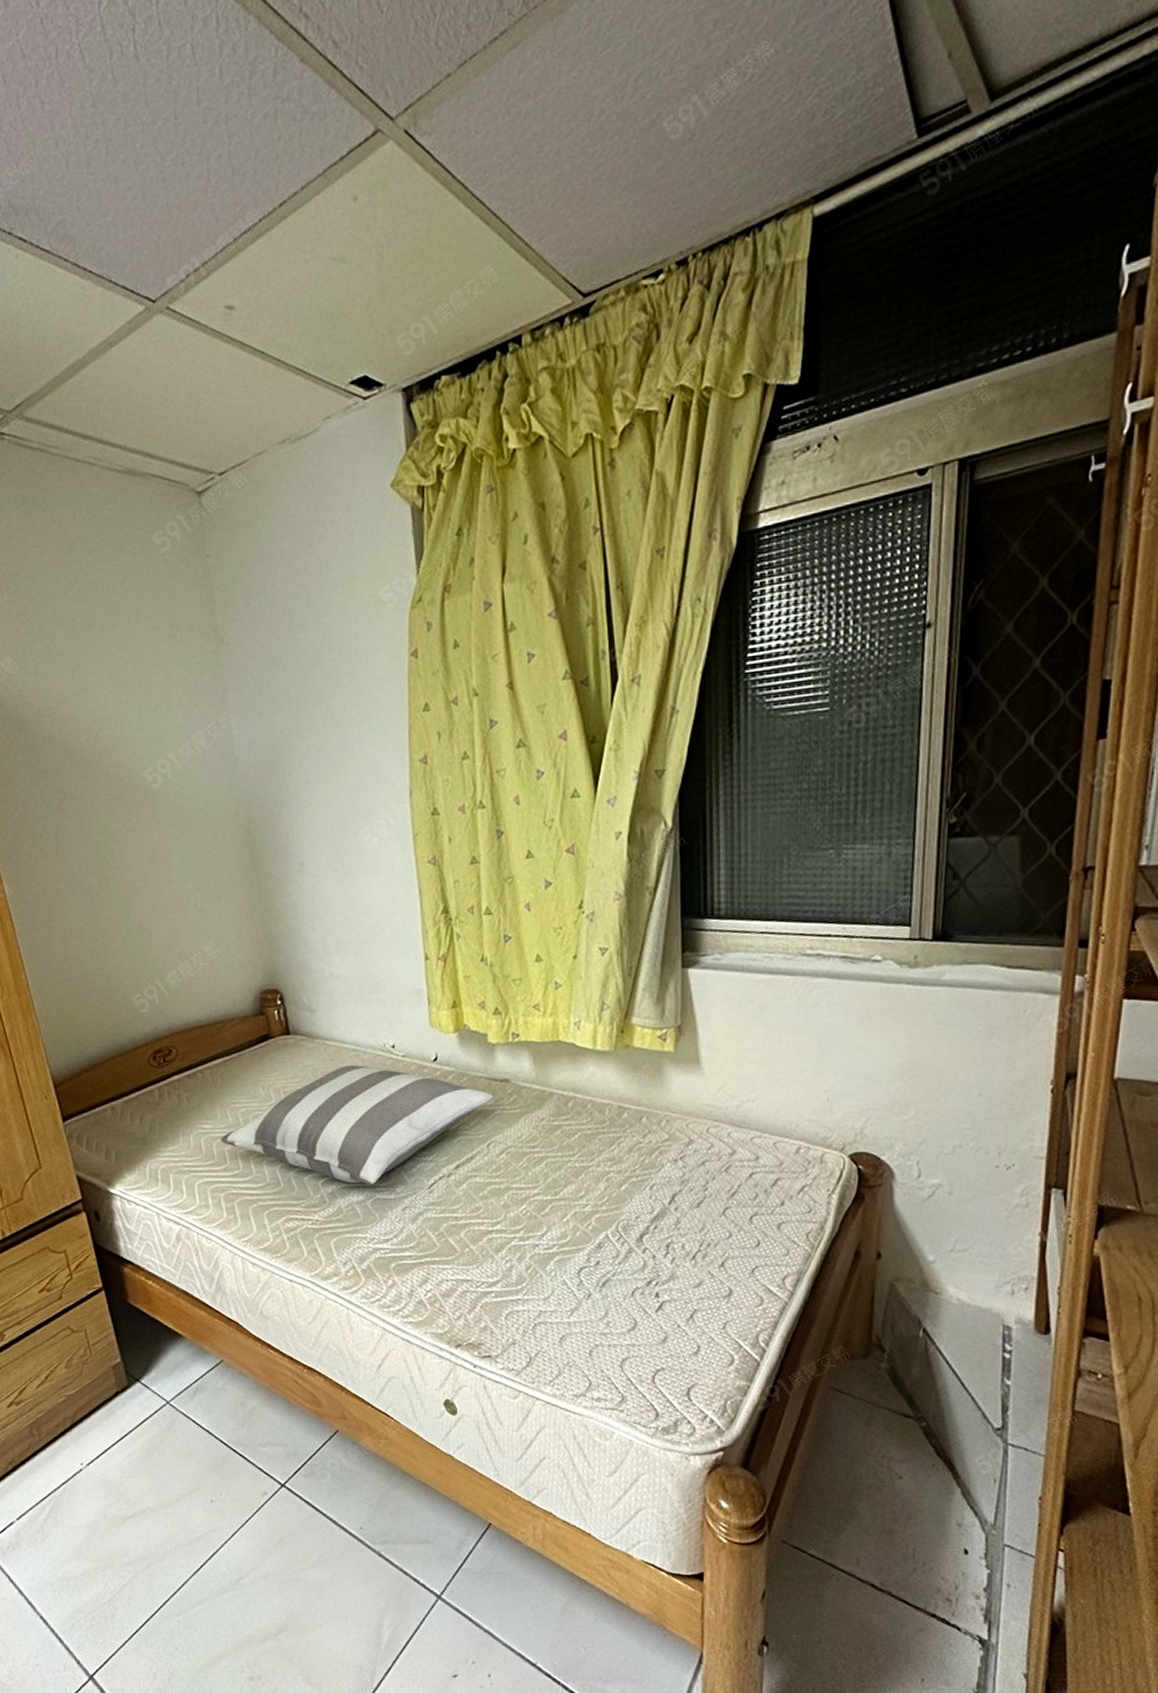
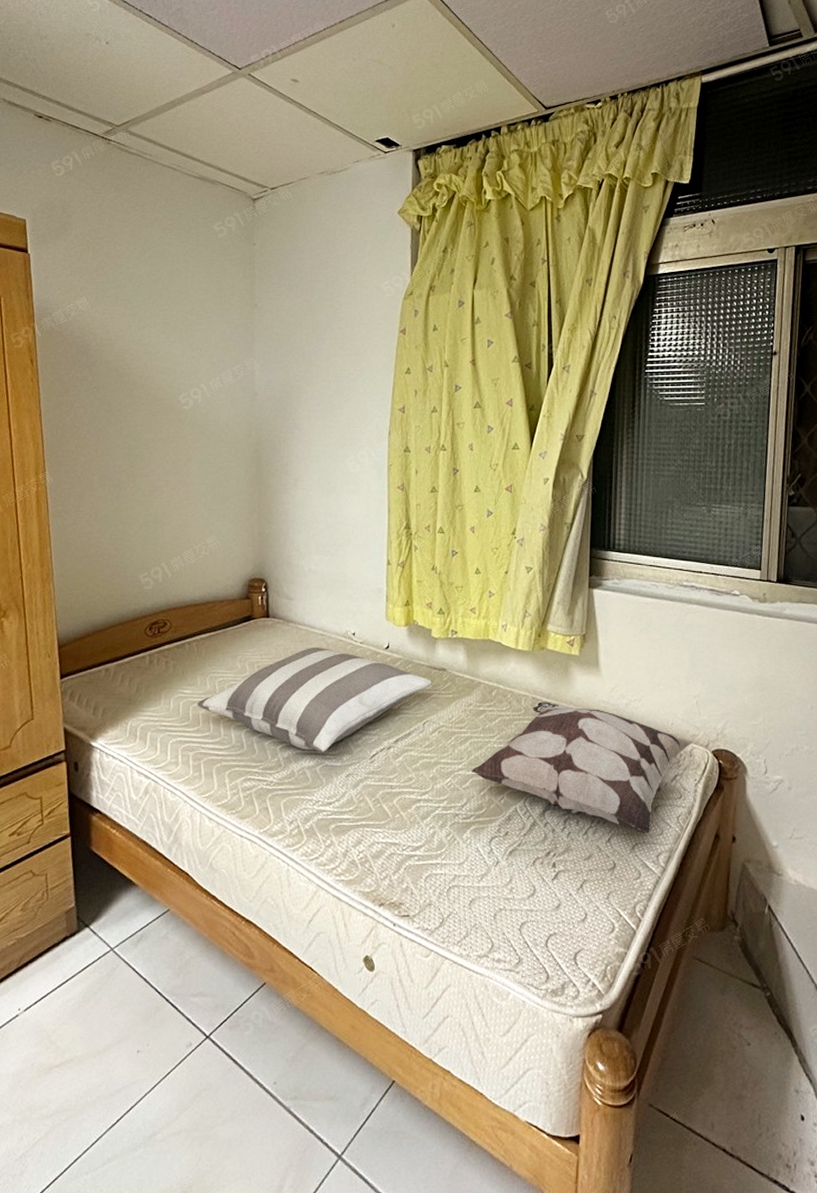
decorative pillow: none [549,1109,825,1256] -> present [471,701,693,835]

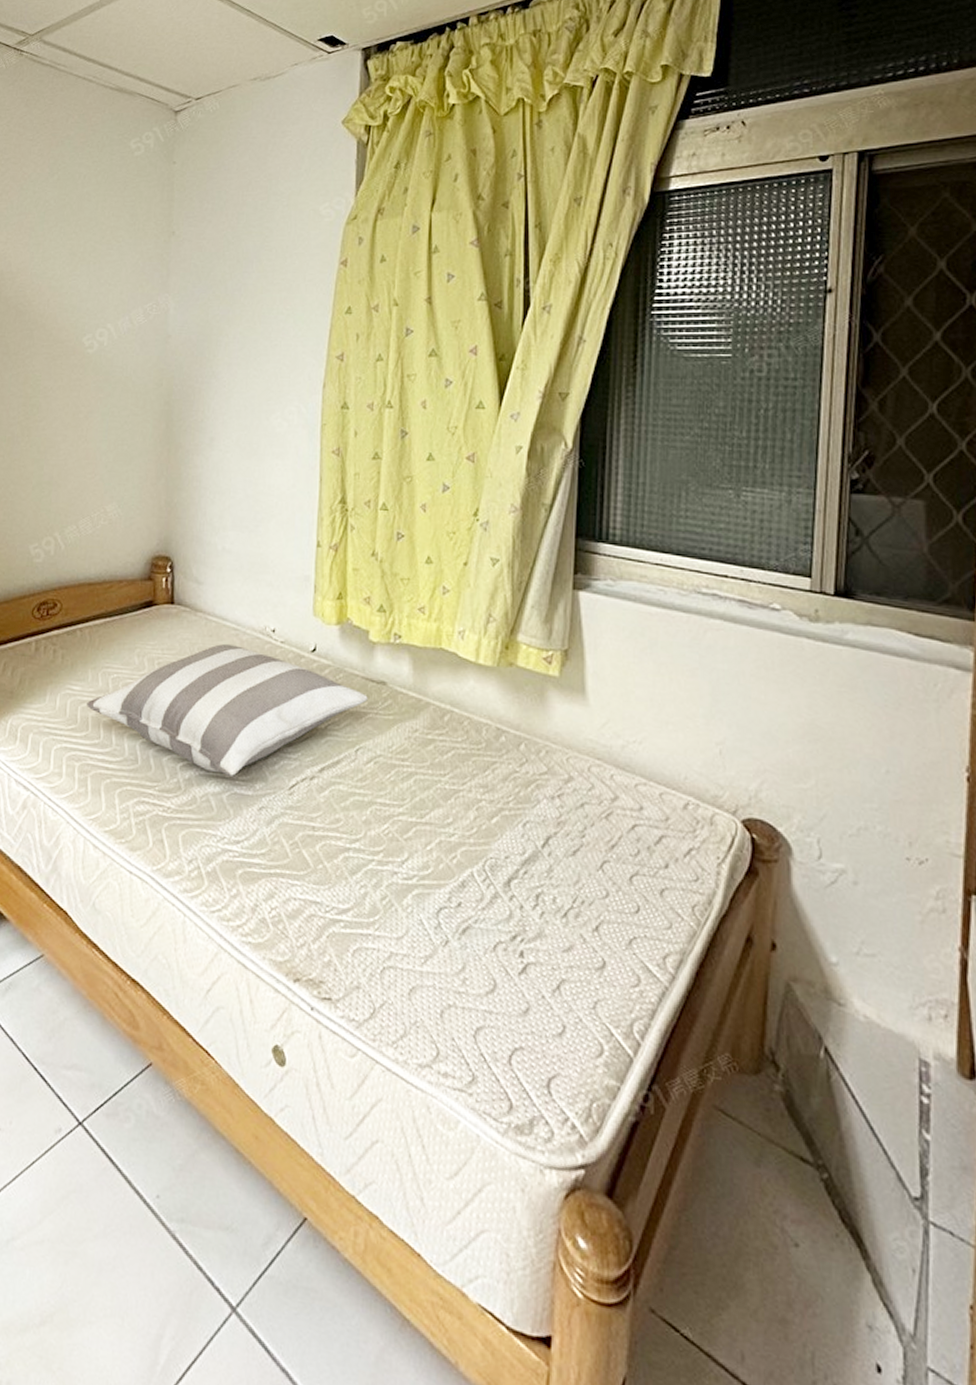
decorative pillow: present [471,701,693,835] -> none [415,734,715,926]

